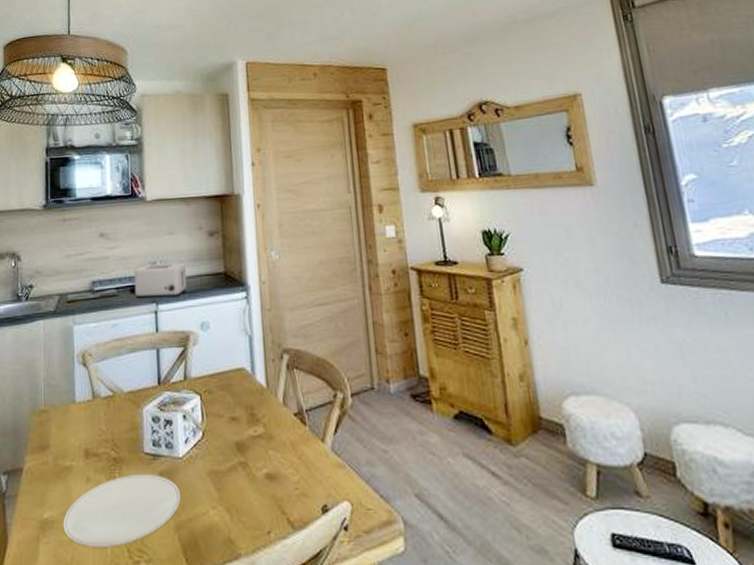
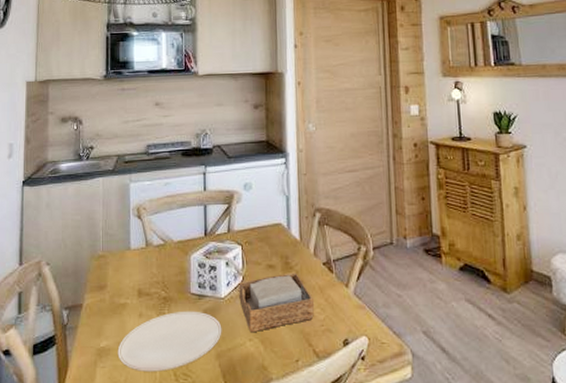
toaster: present [133,263,187,300] -> none [185,131,233,162]
napkin holder: none [198,425,286,499] -> present [239,272,314,333]

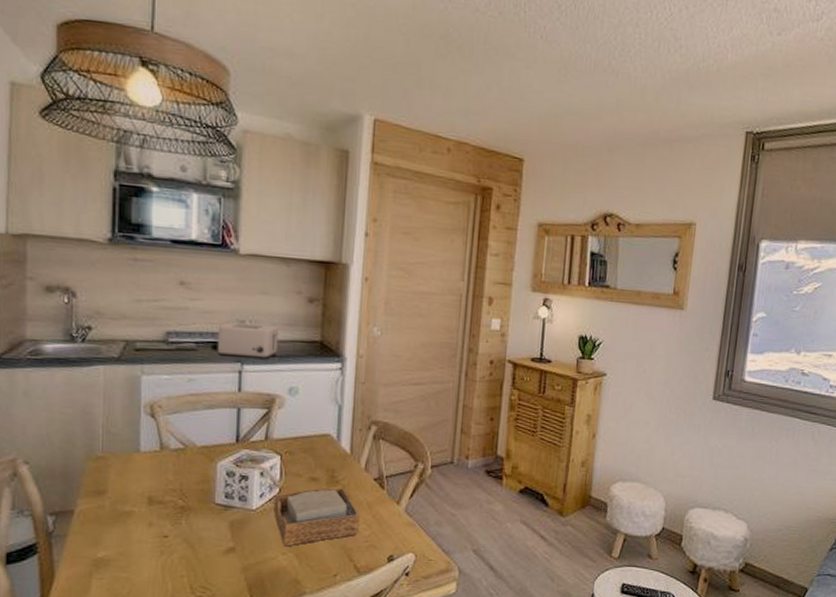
plate: present [117,311,222,372] -> none [119,522,251,584]
toaster: none [185,131,233,162] -> present [217,321,279,360]

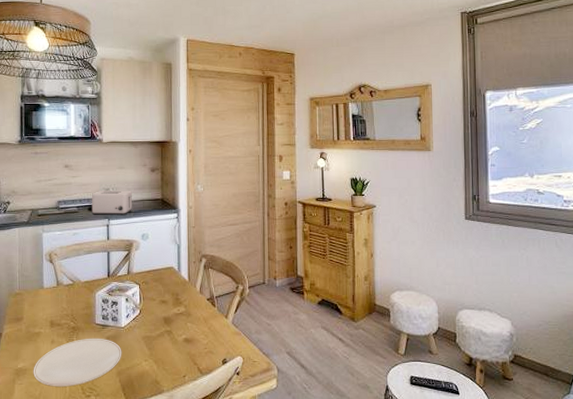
plate: none [119,522,251,584] -> present [33,338,122,387]
napkin holder: present [273,486,359,547] -> none [136,306,199,355]

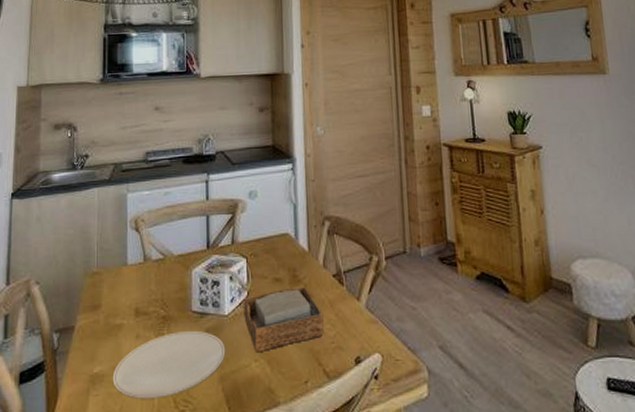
toaster: present [91,190,133,216] -> none [186,136,237,170]
napkin holder: none [136,306,199,355] -> present [243,286,324,353]

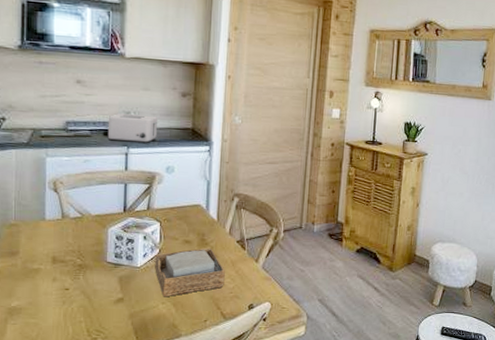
plate: present [112,330,226,399] -> none [29,277,136,328]
toaster: none [186,136,237,170] -> present [107,113,158,144]

